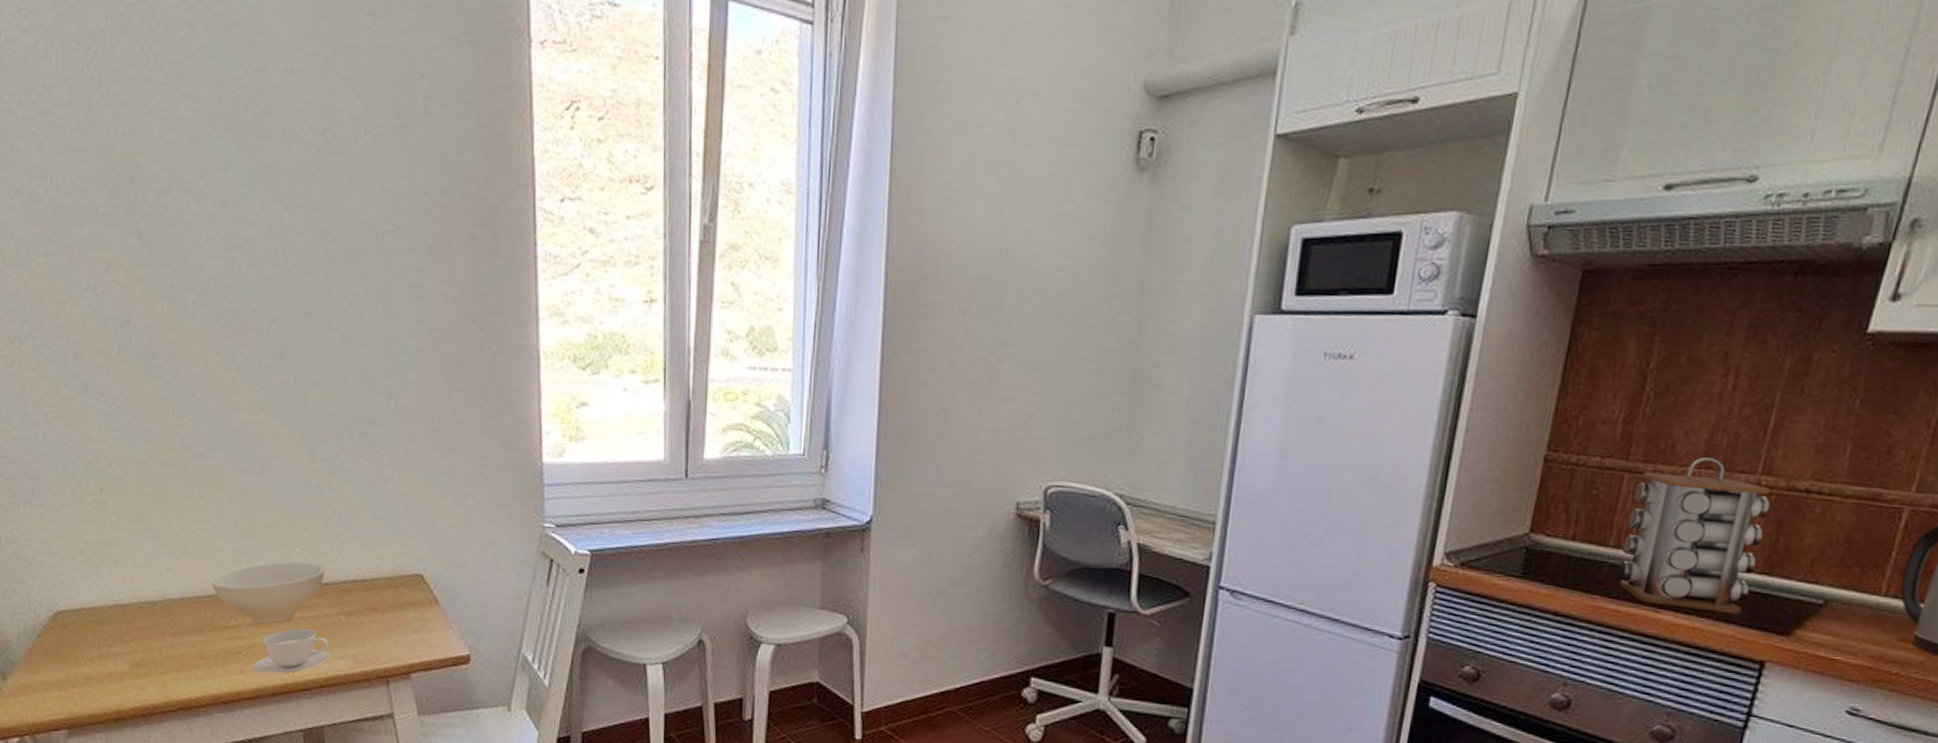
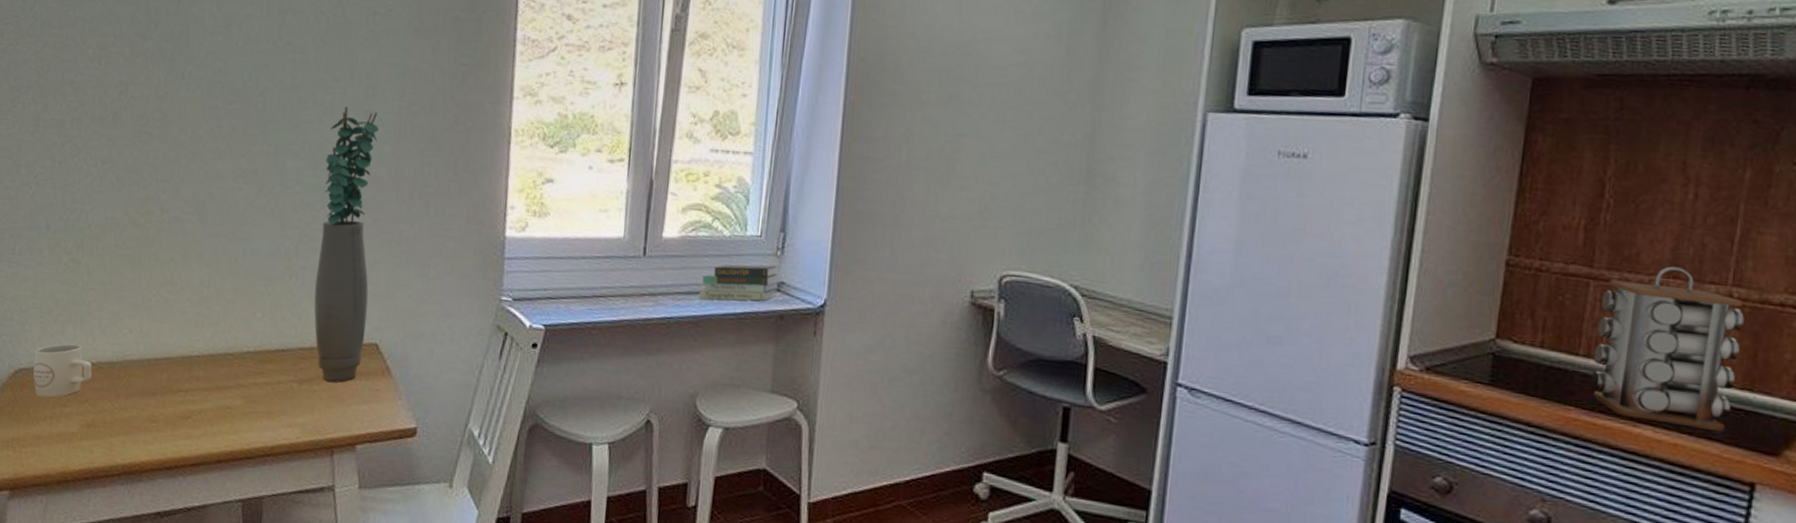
mug: none [71,584,134,639] -> present [32,343,93,398]
bowl: present [209,562,326,625] -> none [169,327,284,390]
teacup: present [253,628,331,674] -> none [201,394,279,441]
vase: none [349,332,409,614] -> present [314,107,379,383]
books: none [743,483,827,520] -> present [698,264,782,301]

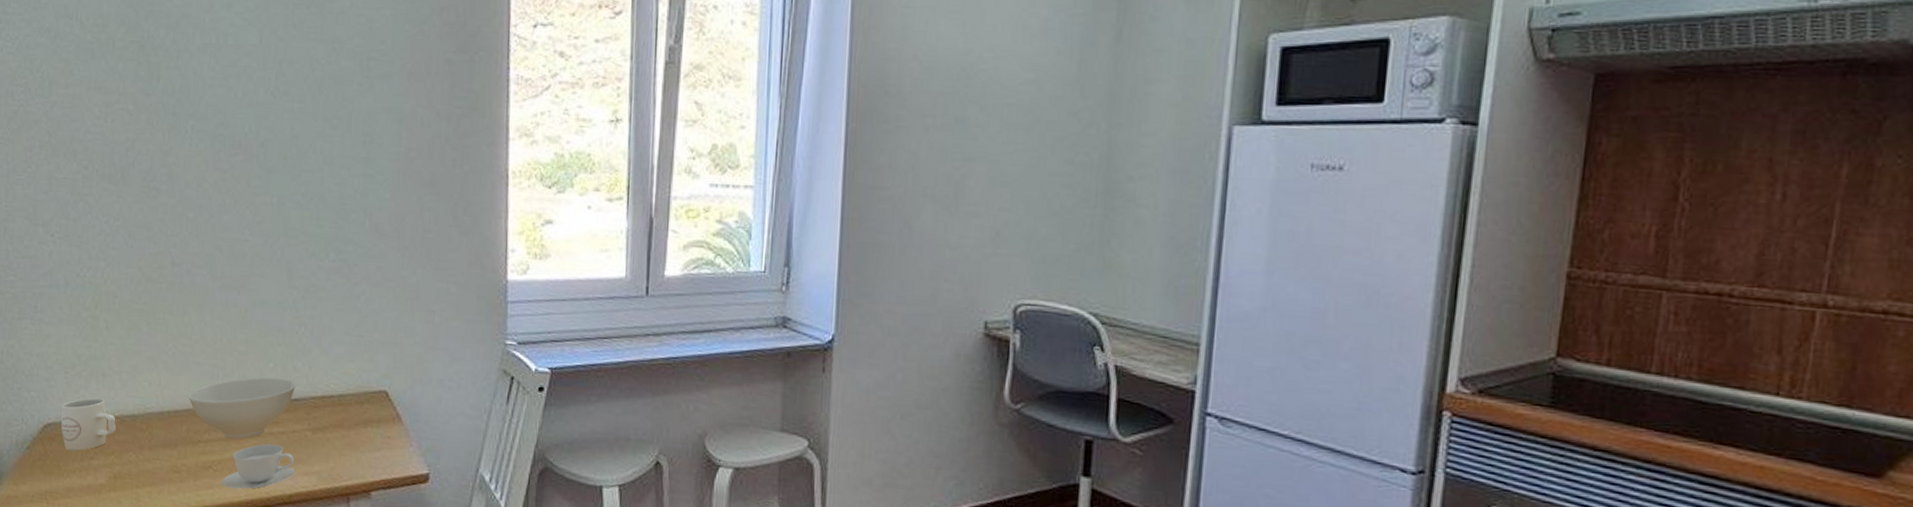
bowl: none [169,327,284,390] -> present [187,377,296,440]
teacup: none [201,394,279,441] -> present [222,444,295,490]
vase: present [314,107,379,383] -> none [323,154,378,430]
books: present [698,264,782,301] -> none [703,301,788,339]
spice rack: present [1589,267,1744,431] -> none [1663,274,1841,452]

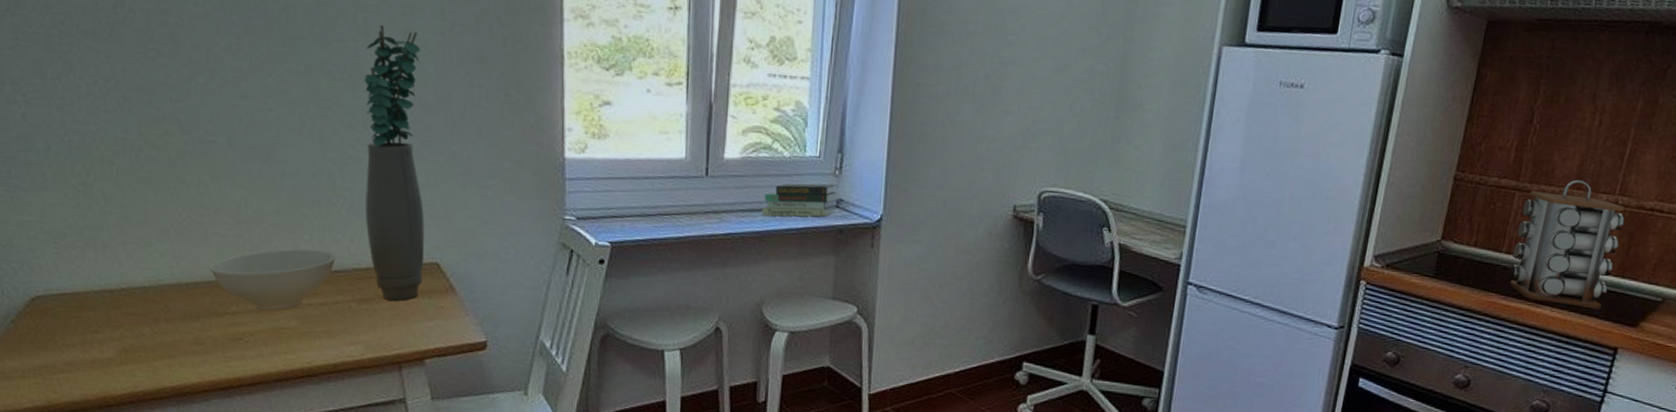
mug: present [60,397,116,451] -> none [51,269,123,325]
teacup: present [222,444,295,490] -> none [255,315,340,360]
vase: none [323,154,378,430] -> present [364,25,425,301]
books: none [703,301,788,339] -> present [761,183,841,217]
spice rack: none [1663,274,1841,452] -> present [1508,180,1626,309]

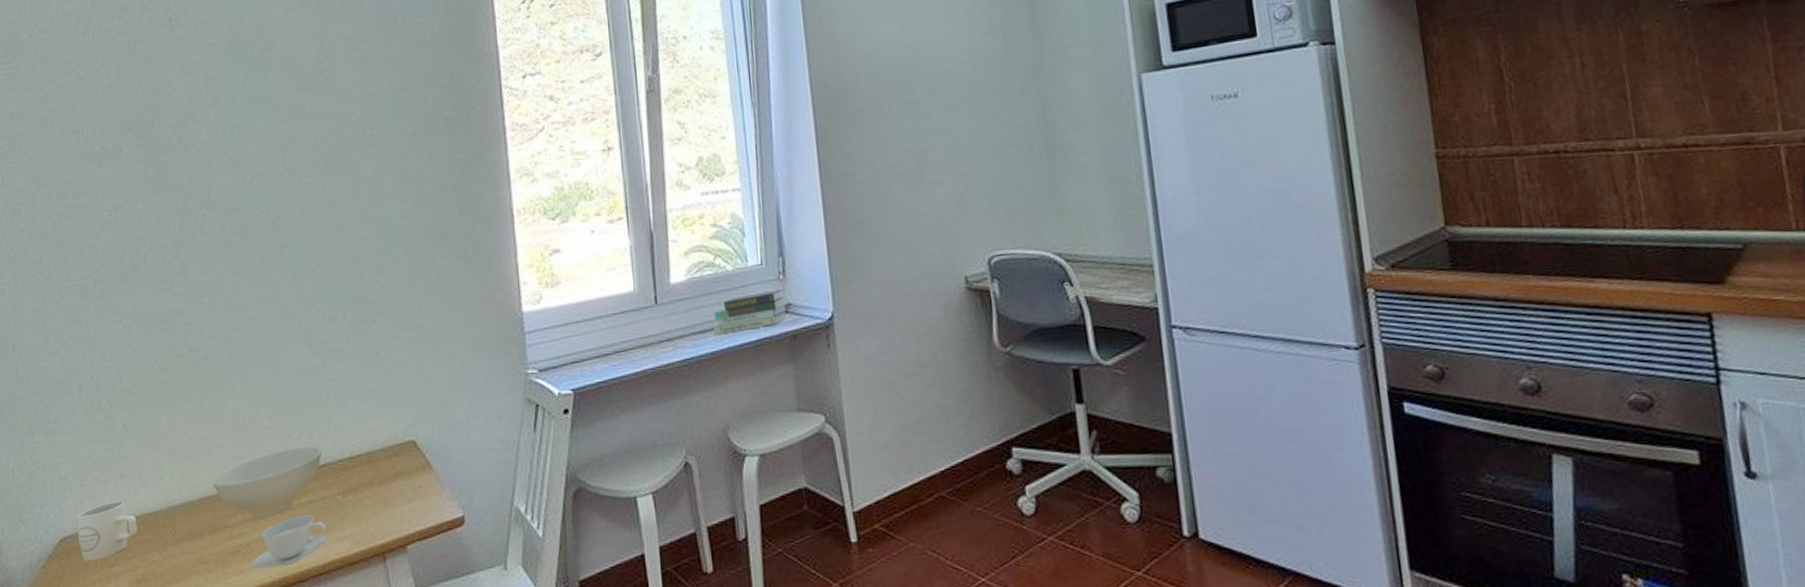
mug: none [51,269,123,325] -> present [77,500,137,562]
teacup: none [255,315,340,360] -> present [252,515,328,570]
vase: present [364,25,425,301] -> none [342,219,402,488]
spice rack: present [1508,180,1626,309] -> none [1527,130,1670,275]

